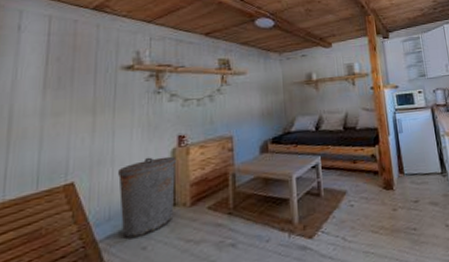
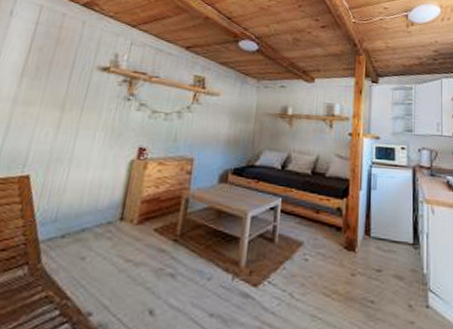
trash can: present [118,156,177,239] -> none [64,164,134,246]

